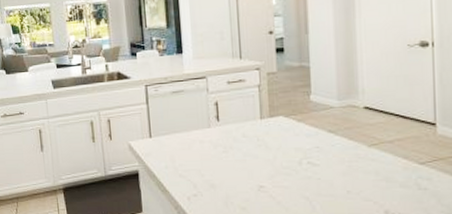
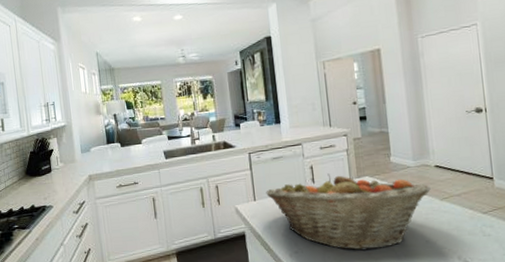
fruit basket: none [163,111,357,198] -> present [266,173,431,251]

